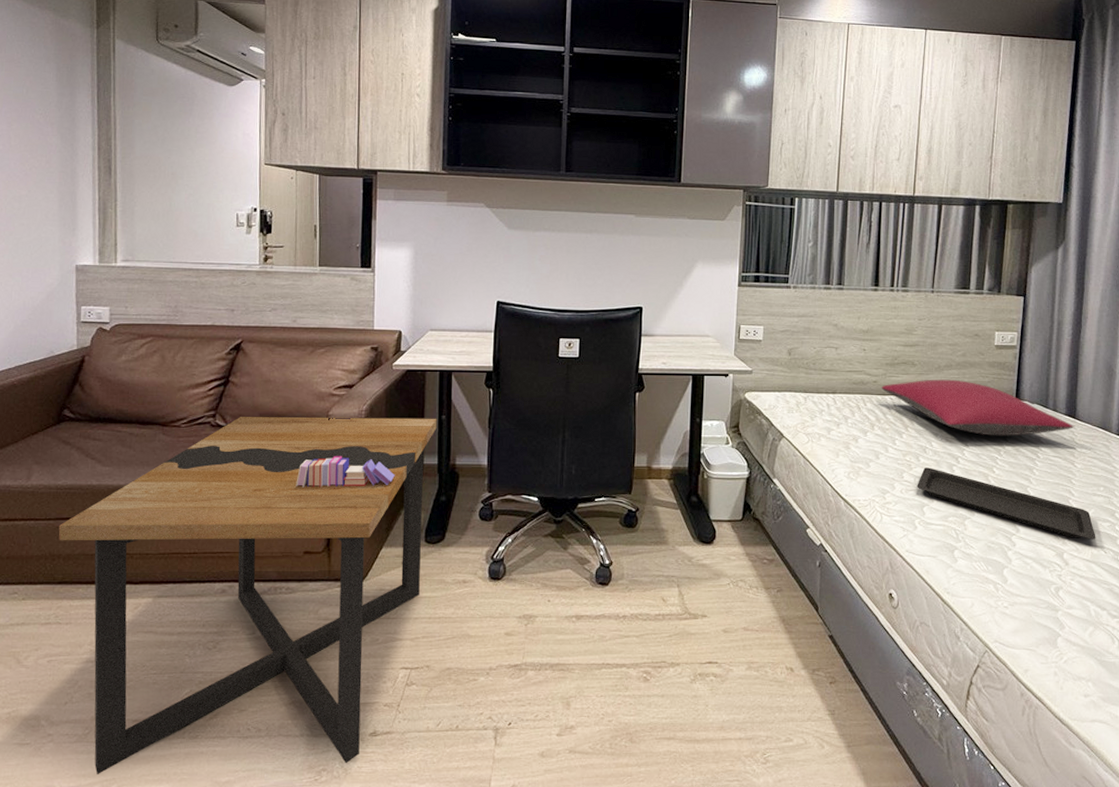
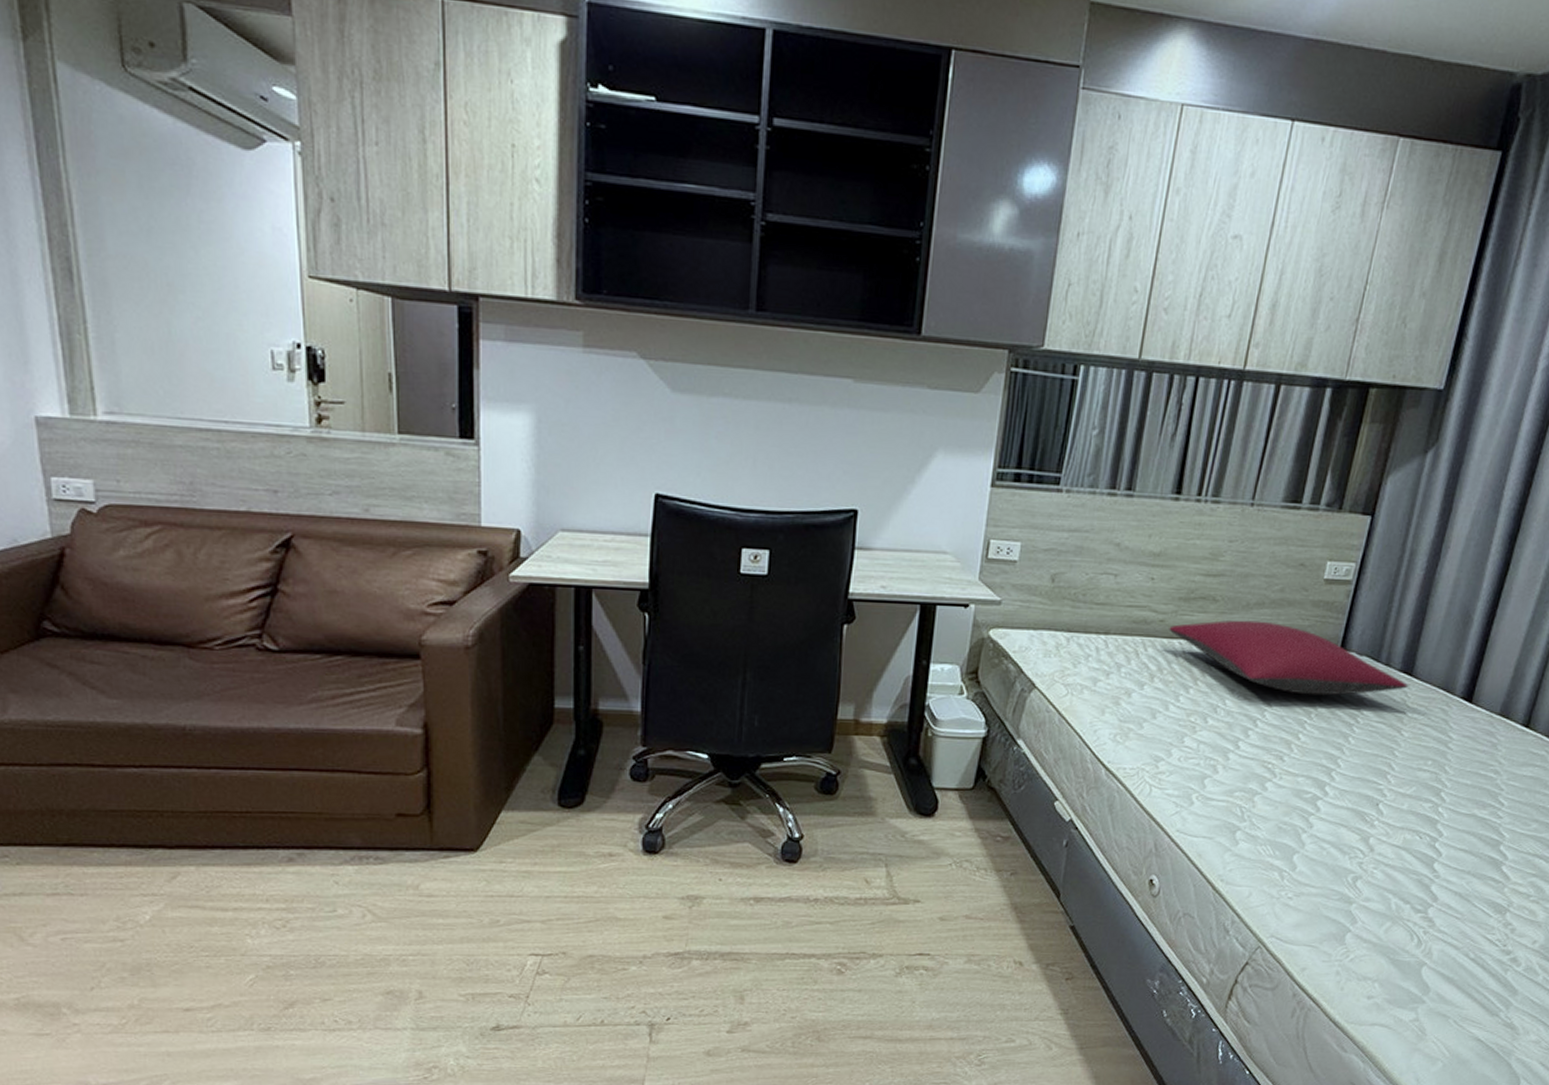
side table: present [58,417,437,774] -> none [54,638,572,1069]
books: present [296,455,395,488] -> none [380,693,516,735]
serving tray: present [917,467,1096,540] -> none [1199,731,1413,823]

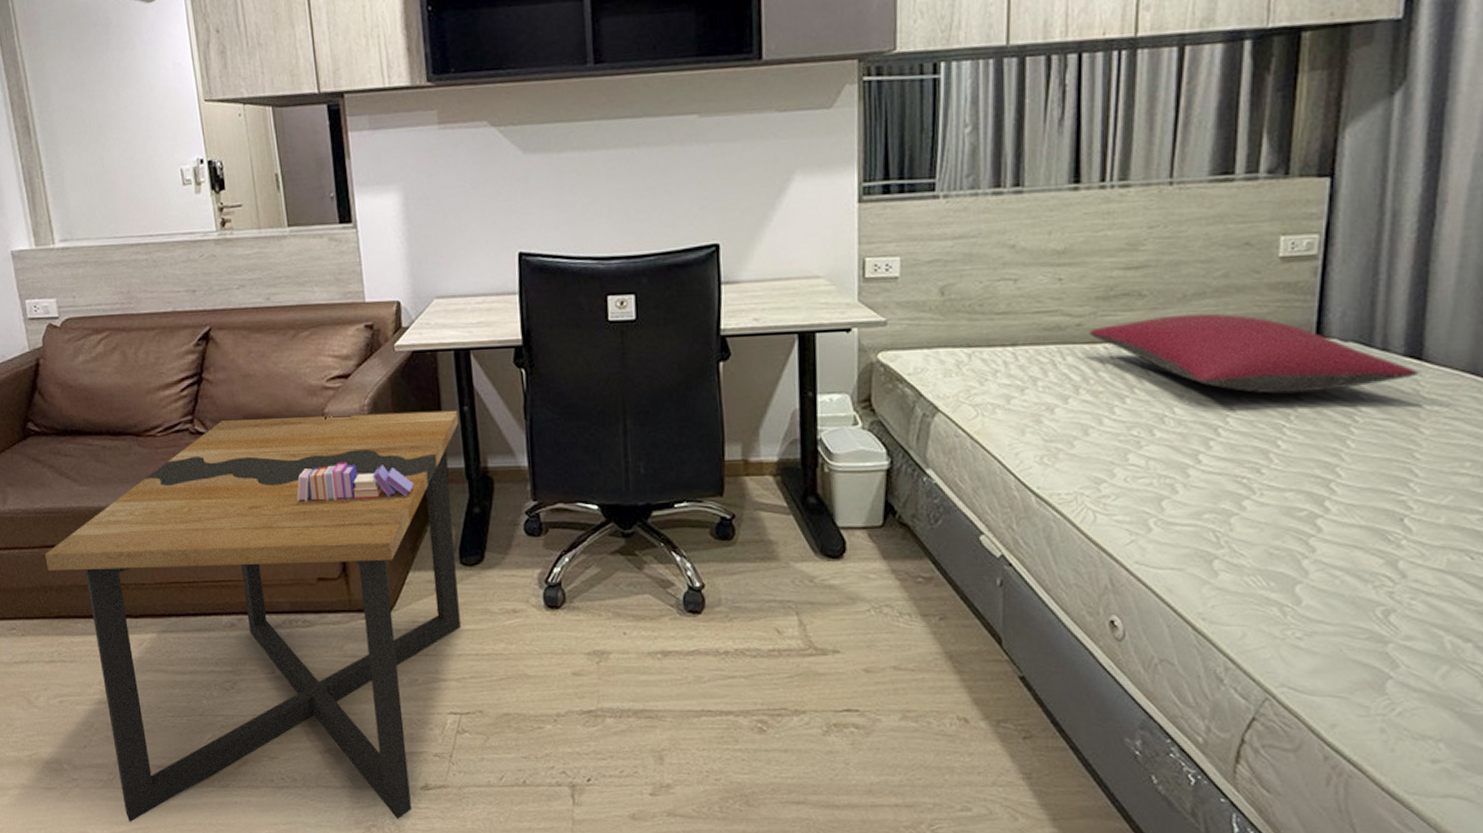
side table: none [54,638,572,1069] -> present [44,410,461,822]
books: none [380,693,516,735] -> present [296,462,414,503]

